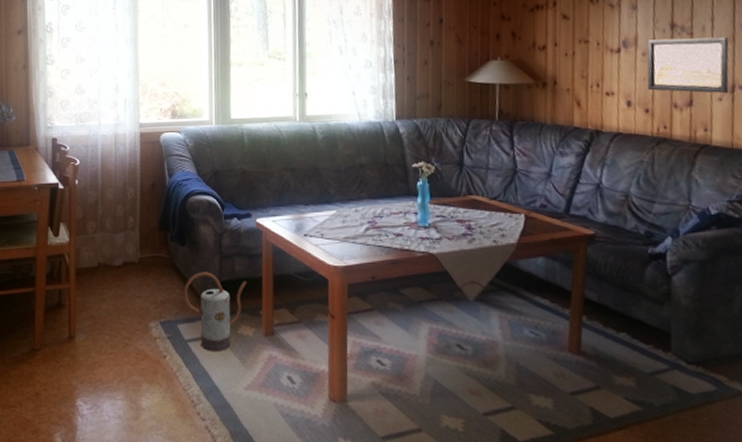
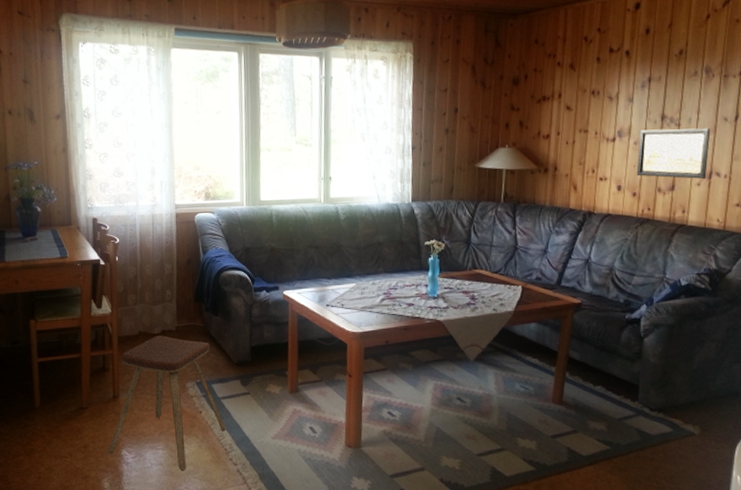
music stool: none [62,268,193,426] -> present [109,335,226,471]
watering can: present [183,272,247,352] -> none [217,338,274,408]

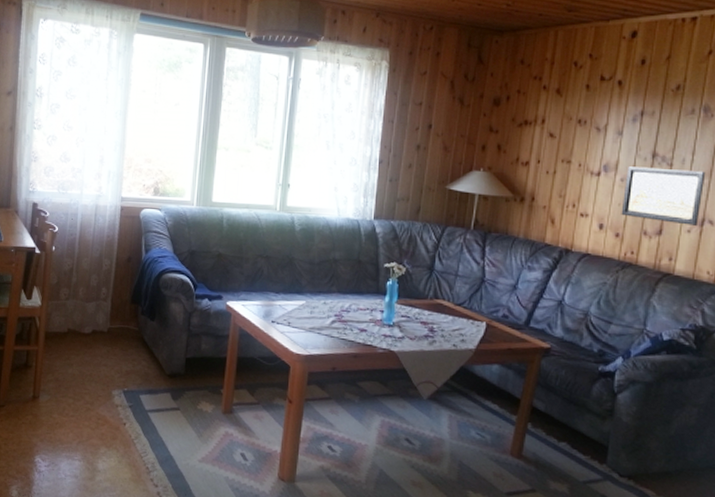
music stool: present [109,335,226,471] -> none [21,335,150,487]

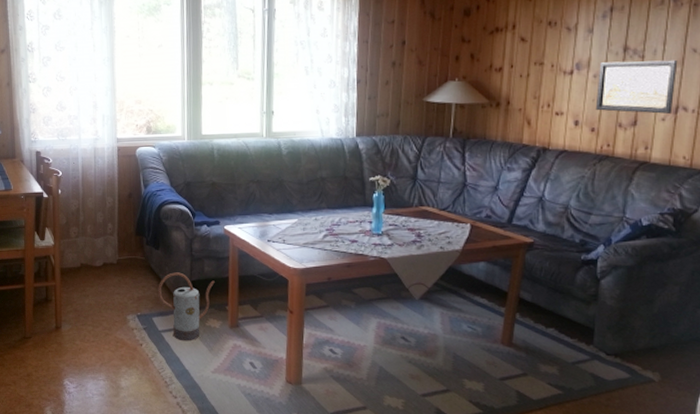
watering can: none [148,347,211,425] -> present [158,272,215,341]

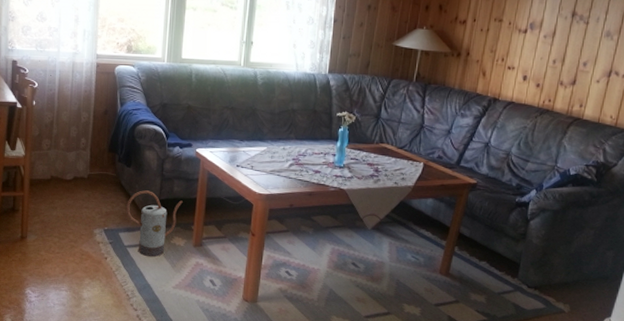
wall art: present [595,59,678,114] -> none [542,25,616,76]

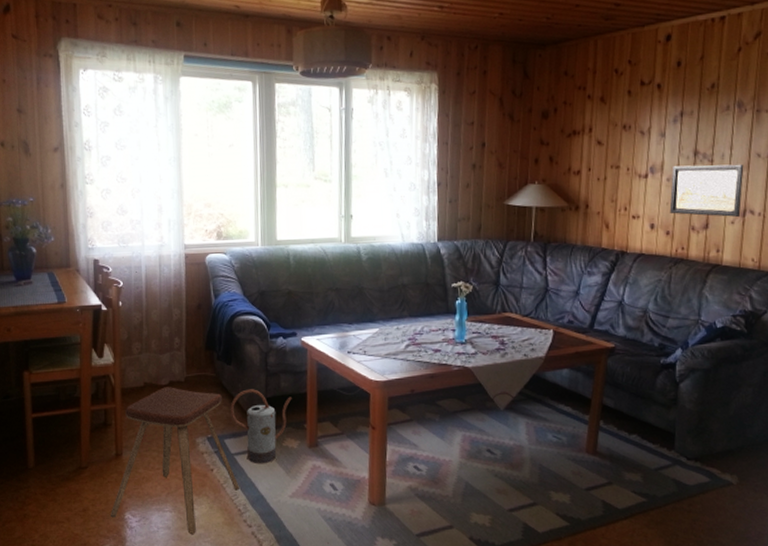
music stool: none [13,181,129,313] -> present [111,387,239,535]
wall art: none [542,25,616,76] -> present [669,164,744,217]

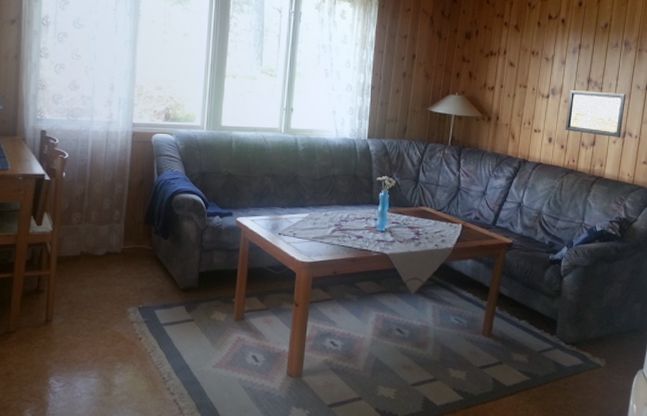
music stool: present [111,387,239,535] -> none [35,257,165,401]
watering can: present [230,389,292,464] -> none [163,263,223,335]

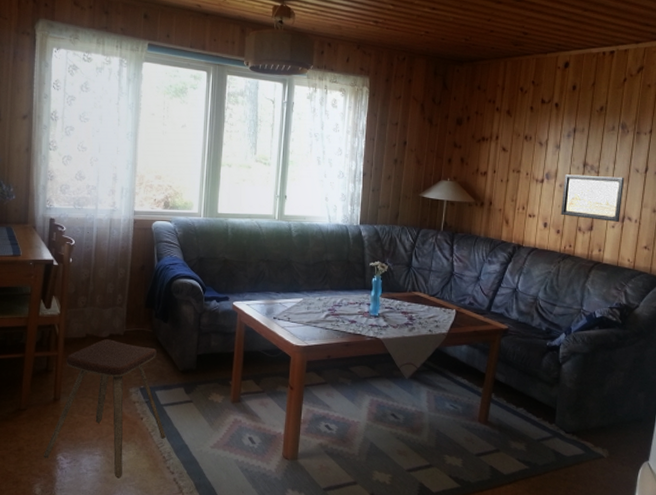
music stool: none [35,257,165,401] -> present [44,339,166,479]

